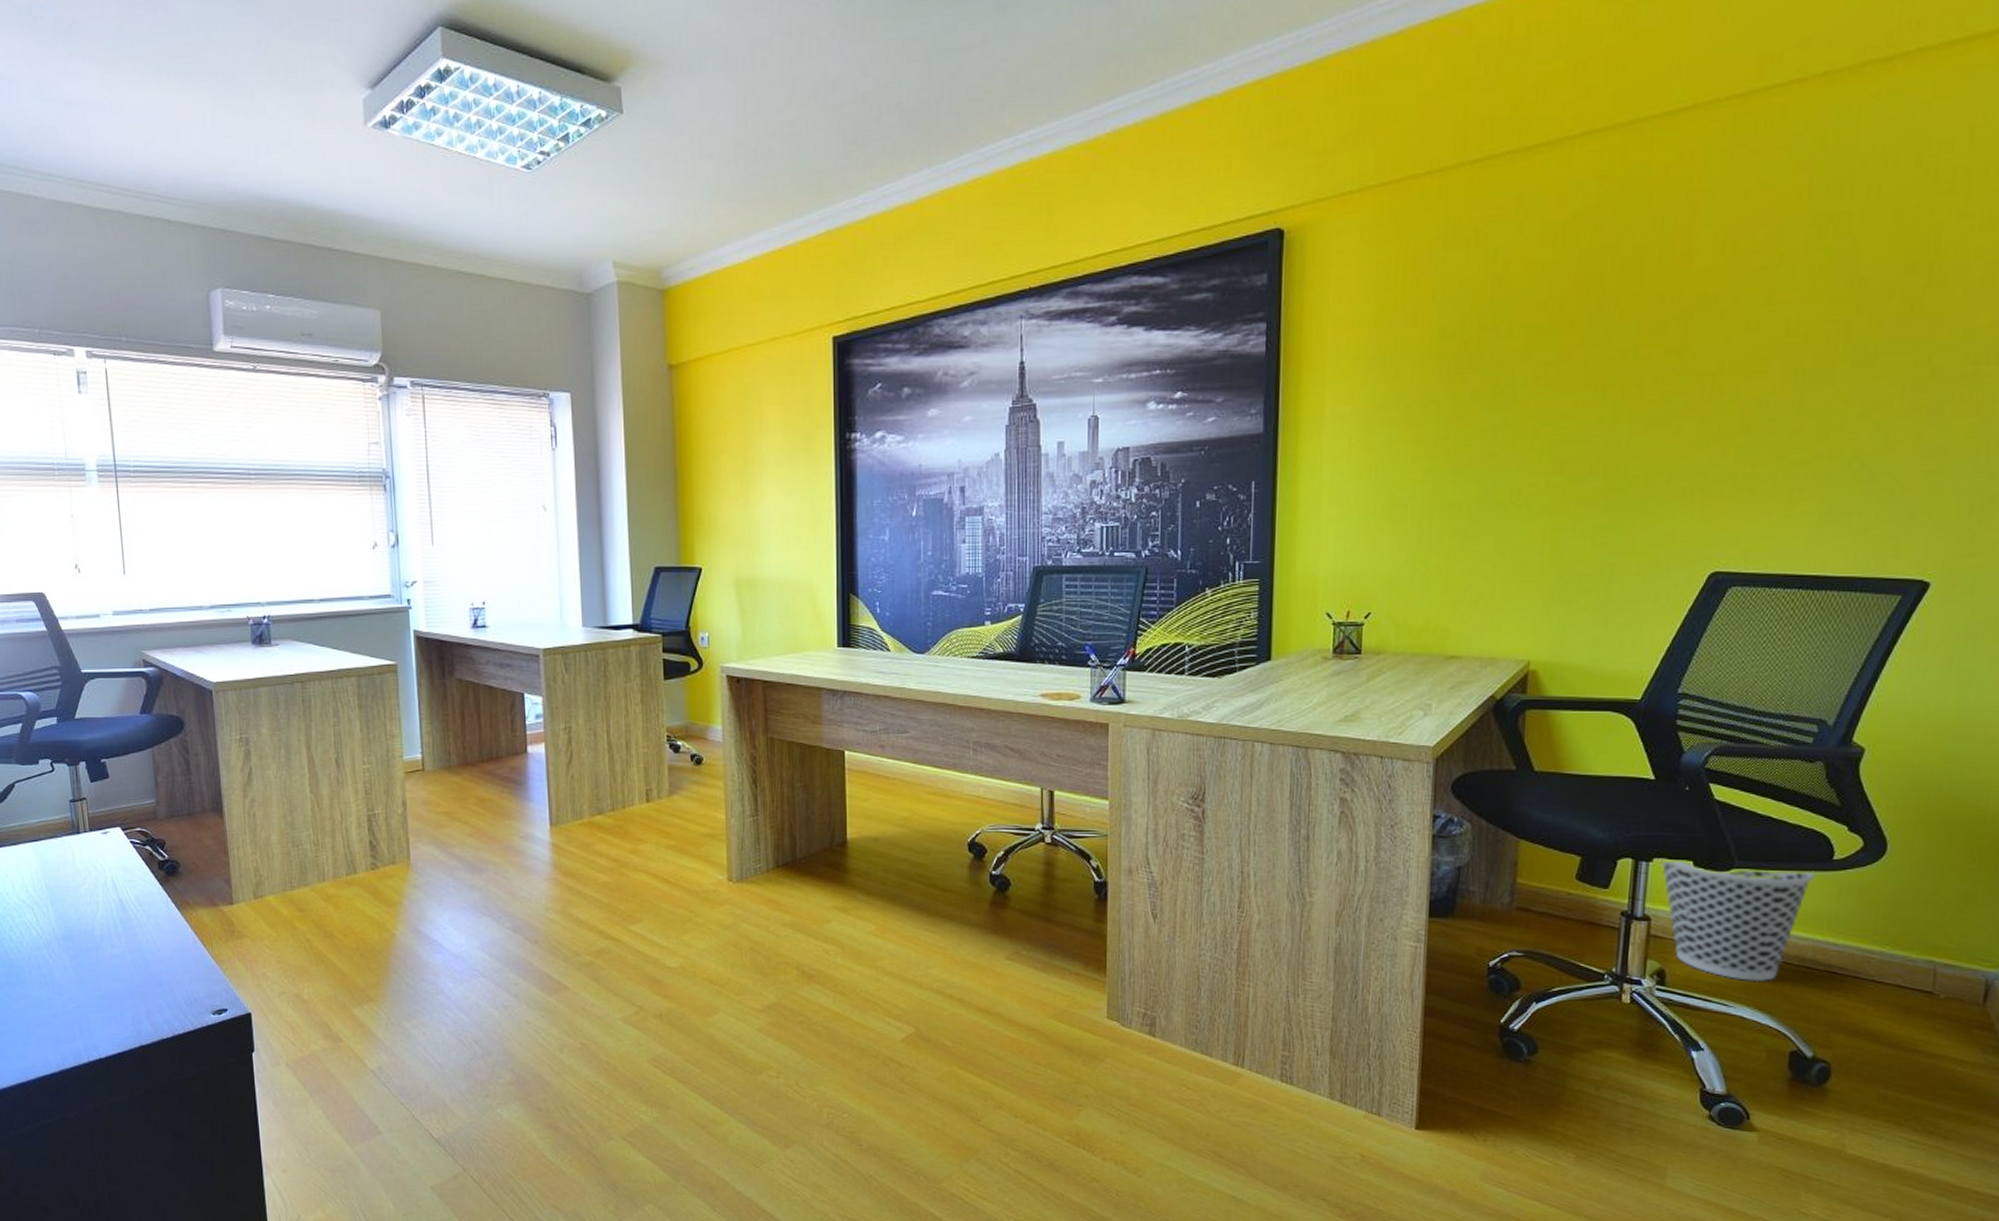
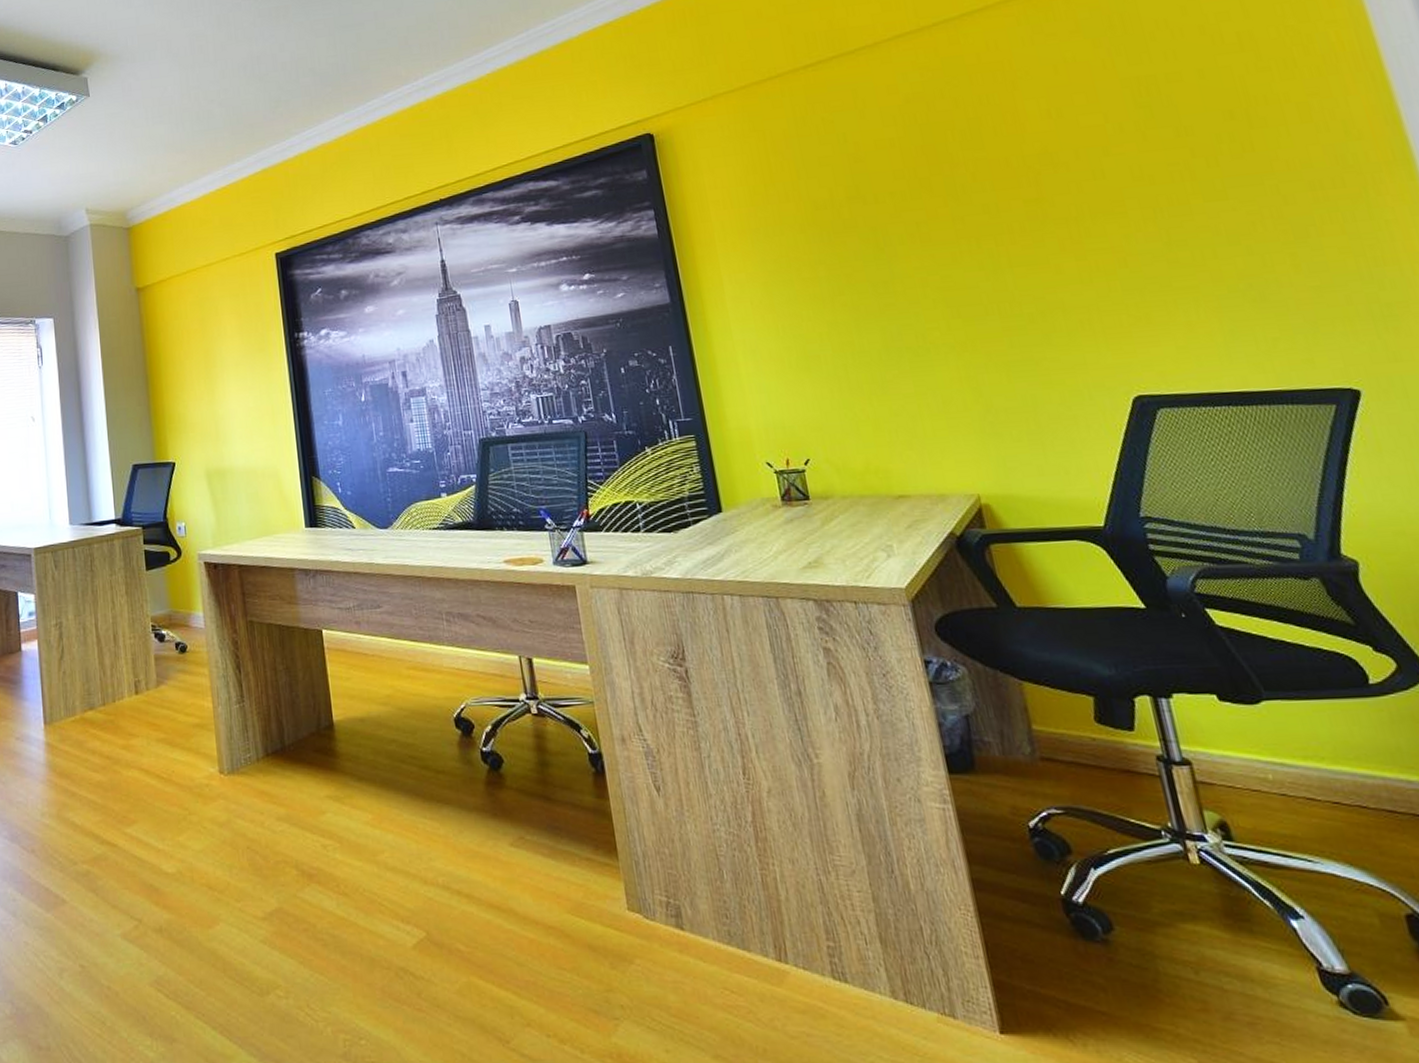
wastebasket: present [1661,860,1816,982] -> none [1181,695,1357,832]

